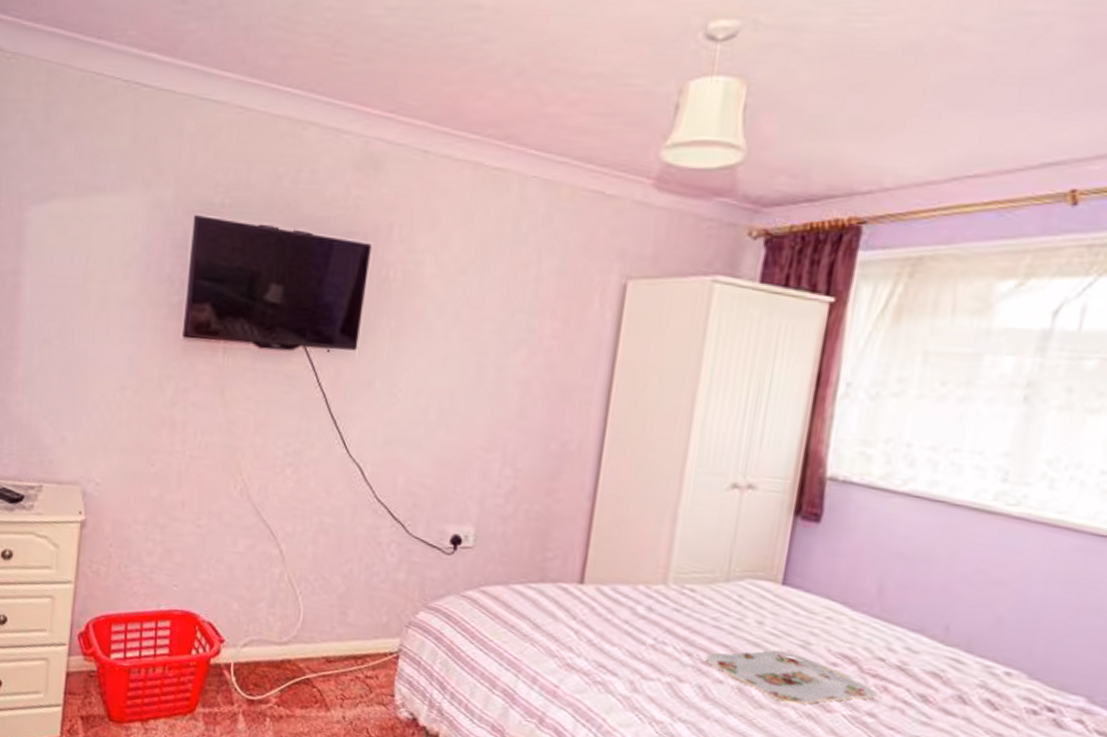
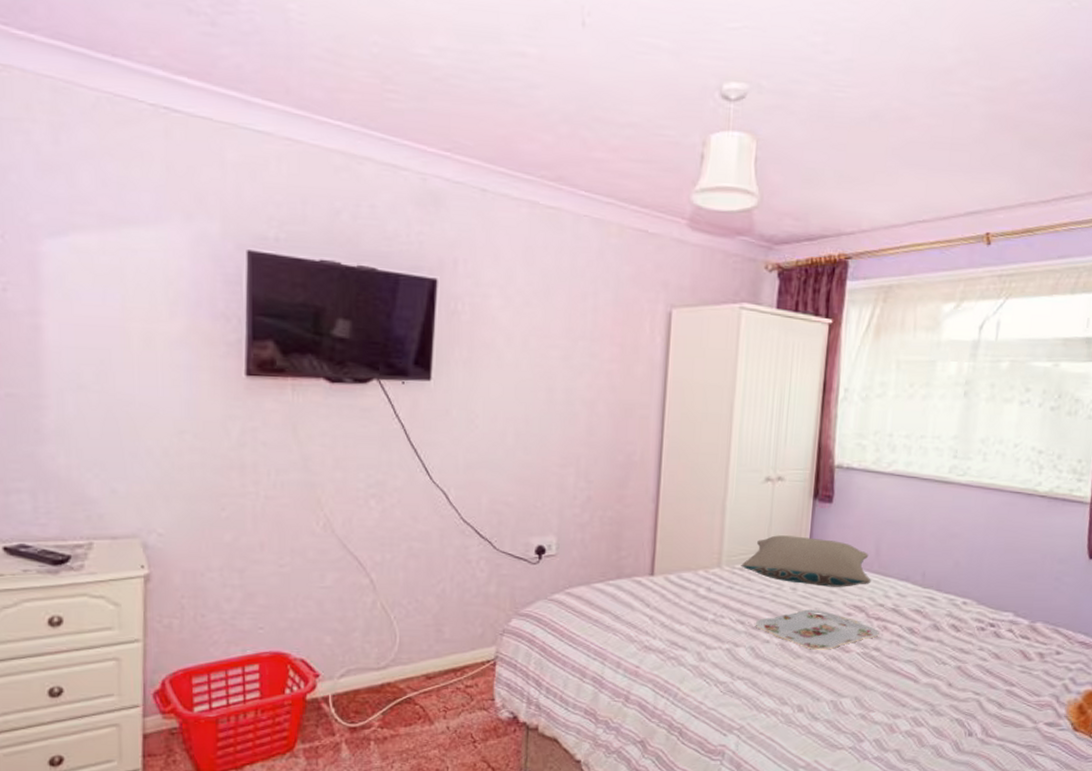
pillow: none [692,554,869,631] -> present [741,535,871,587]

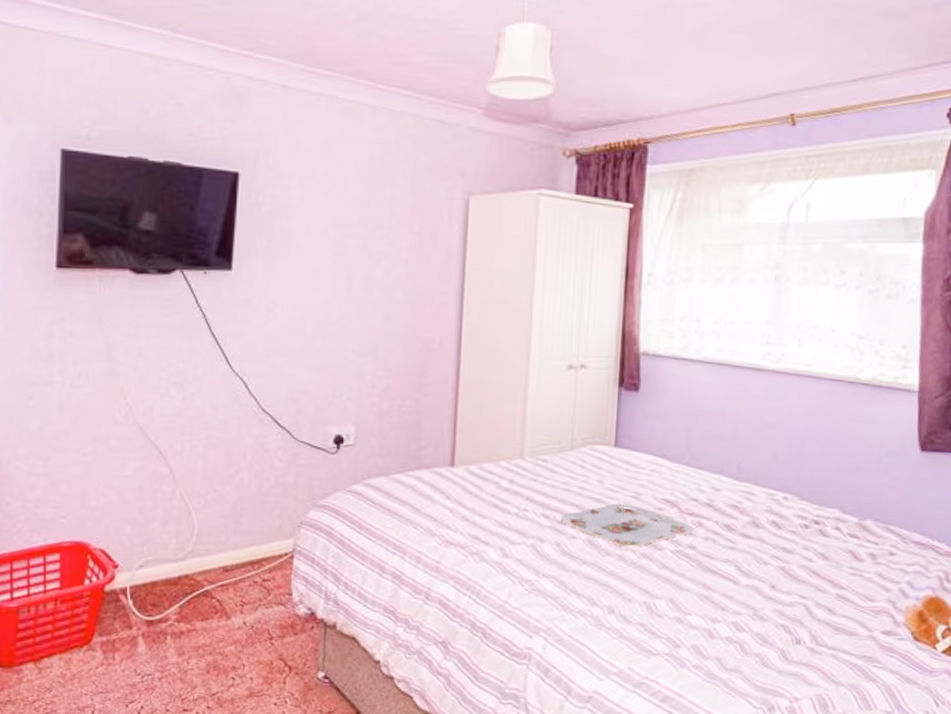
pillow: present [741,535,871,587] -> none [544,425,683,480]

